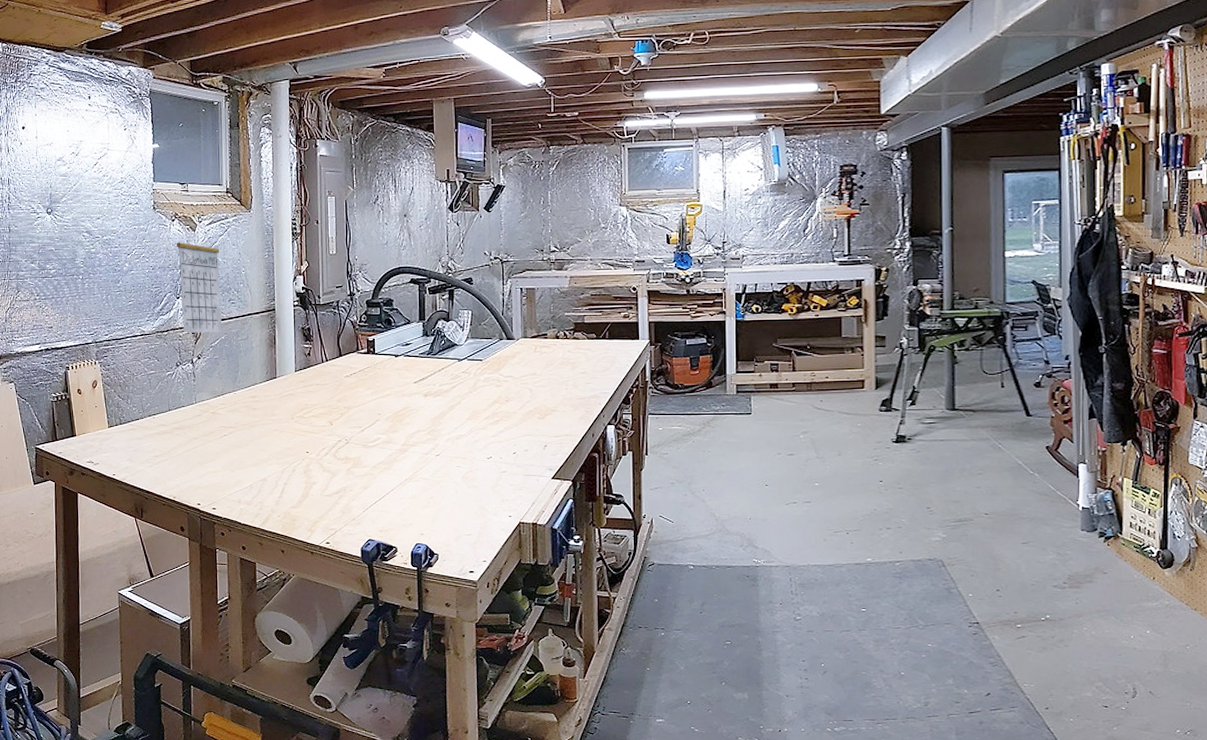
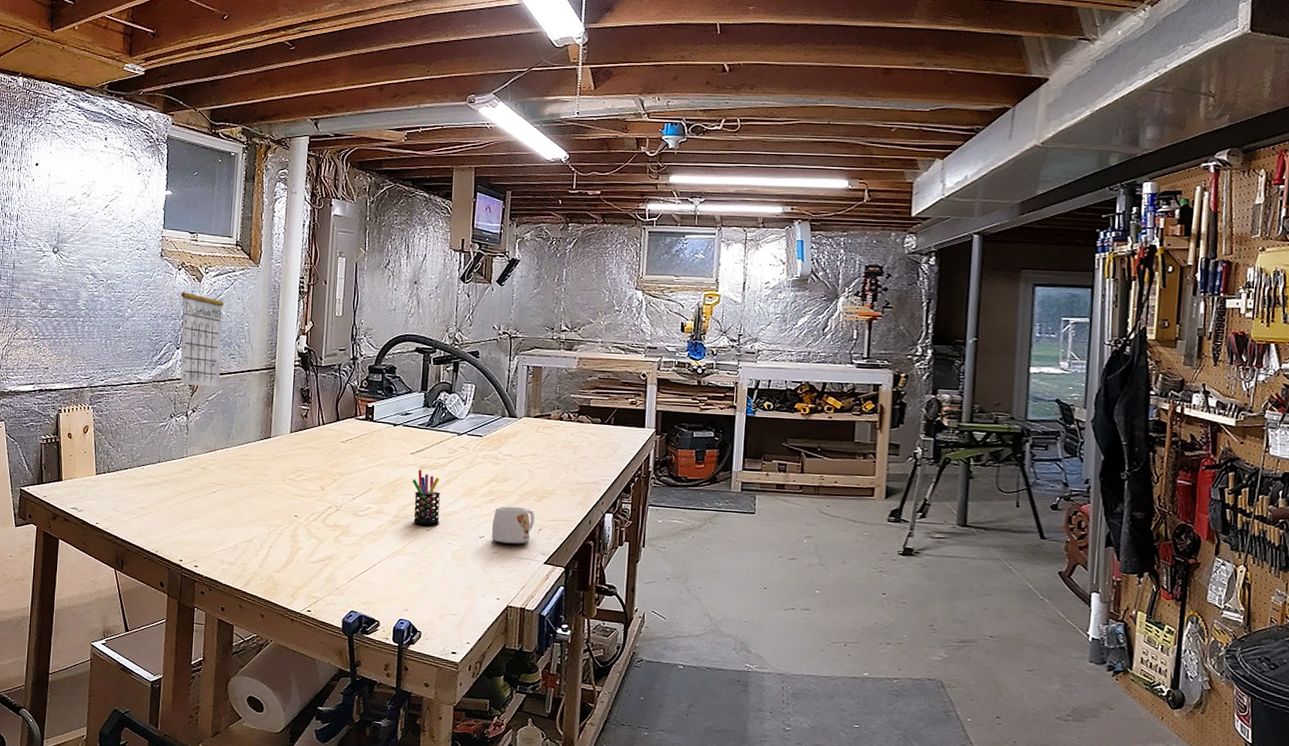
pen holder: none [418,398,447,451] -> present [412,470,441,525]
mug: none [498,426,539,462] -> present [491,506,535,544]

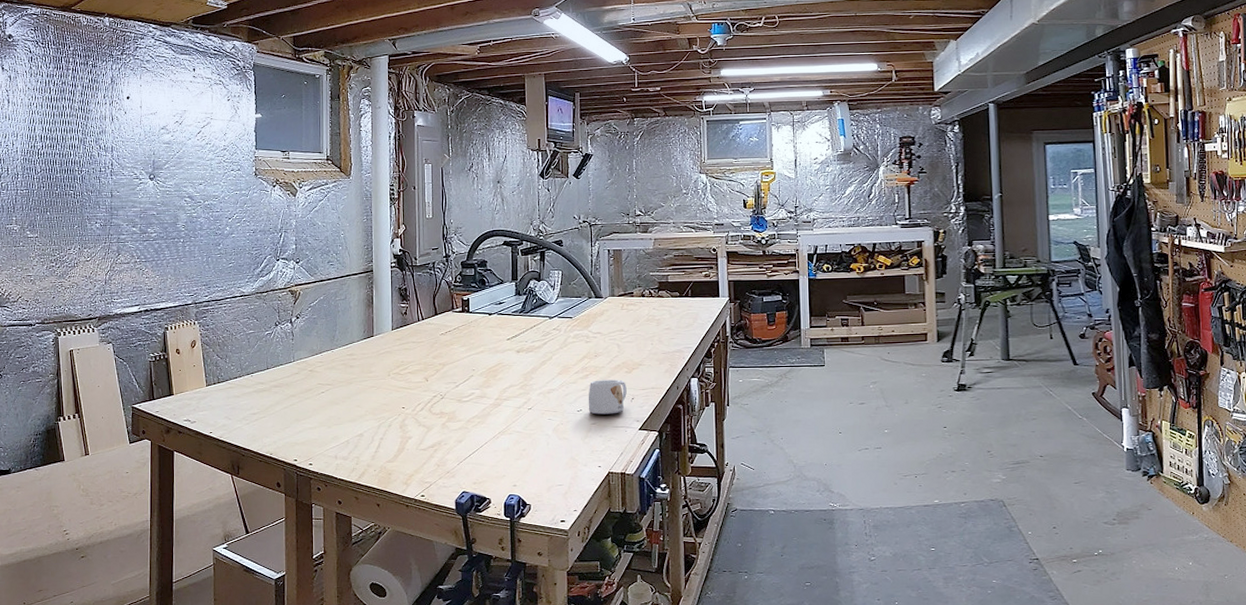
calendar: present [180,279,224,387] -> none [277,193,321,294]
pen holder: present [412,470,441,525] -> none [510,354,539,405]

